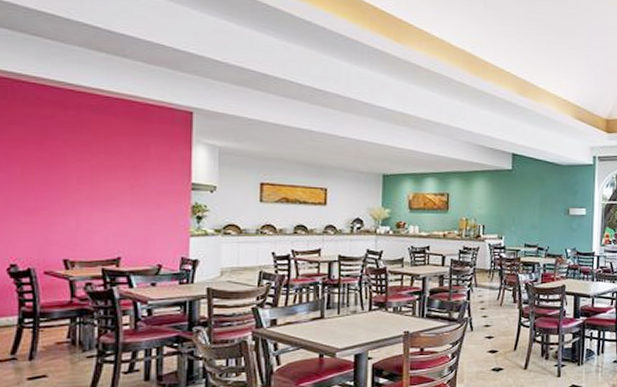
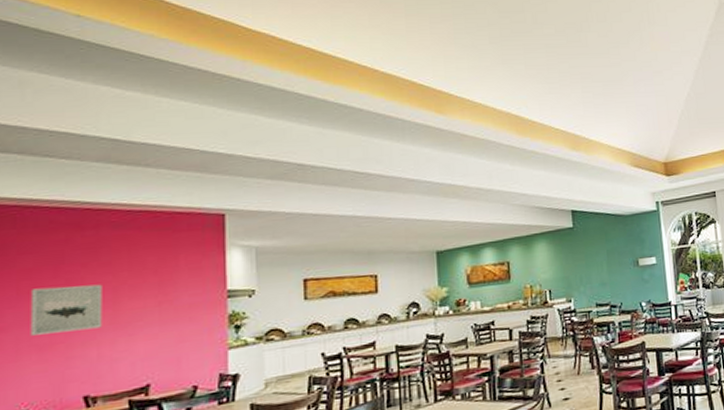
wall art: none [18,157,82,201] -> present [30,284,103,336]

